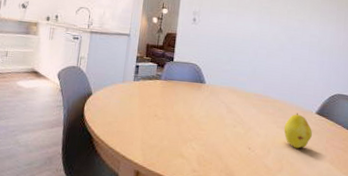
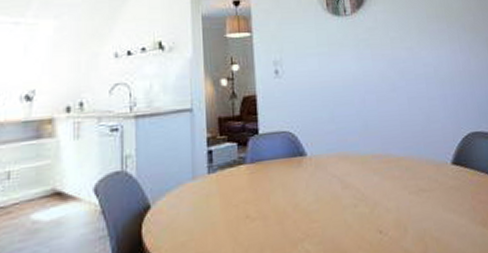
fruit: present [284,113,313,149] -> none [417,168,454,217]

